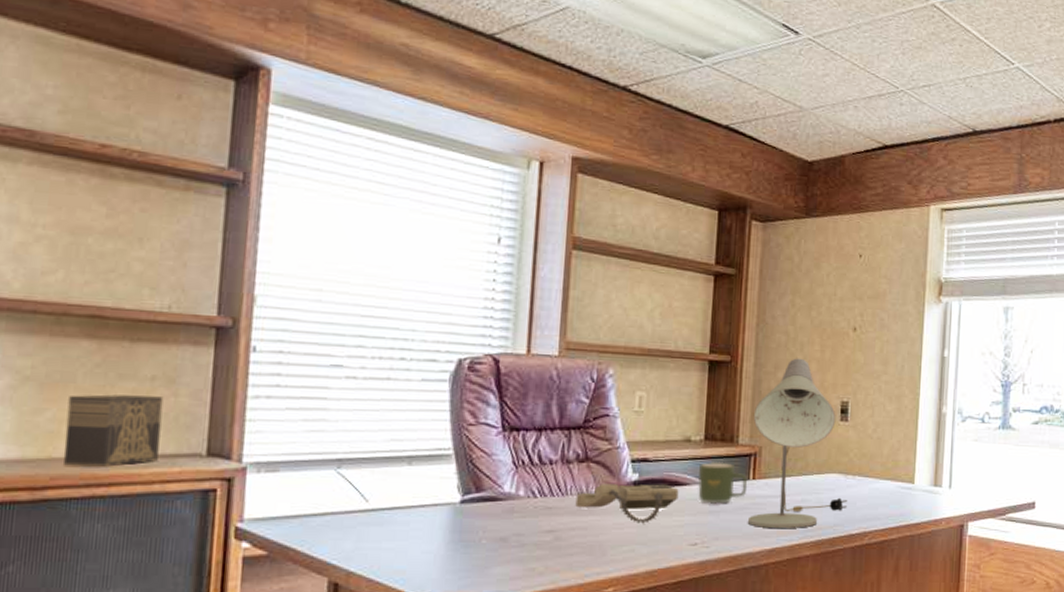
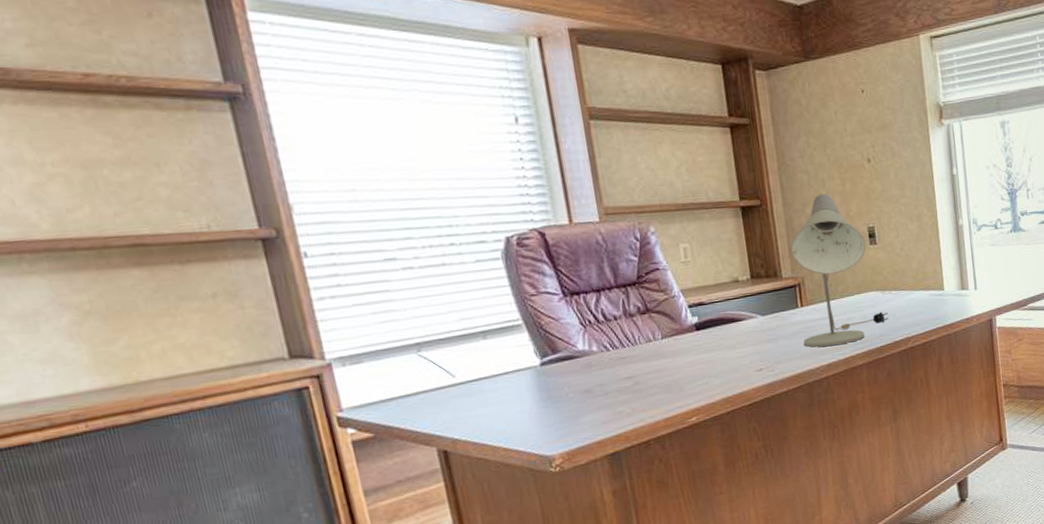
decorative box: present [63,394,164,467] -> none [136,311,244,387]
telephone: present [575,484,679,524] -> none [645,322,738,360]
mug: present [698,462,748,505] -> none [751,296,798,334]

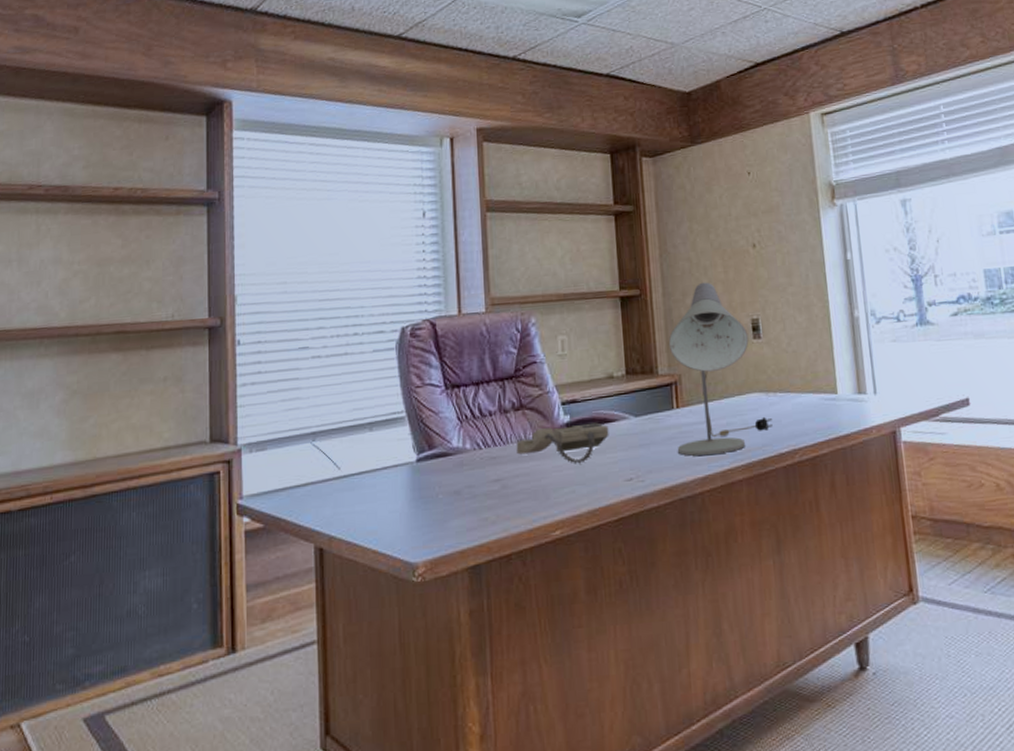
telephone: none [645,322,738,360] -> present [516,422,609,464]

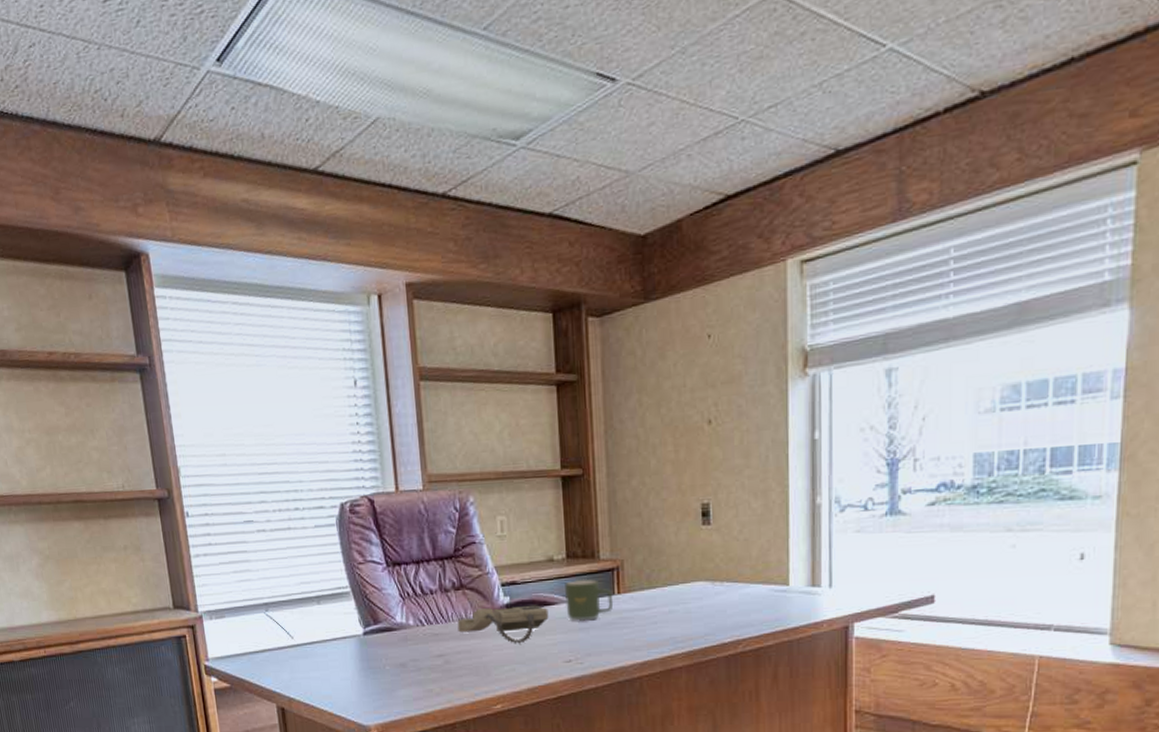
mug: none [625,394,673,439] -> present [565,579,614,622]
desk lamp: present [668,282,773,456] -> none [611,462,717,642]

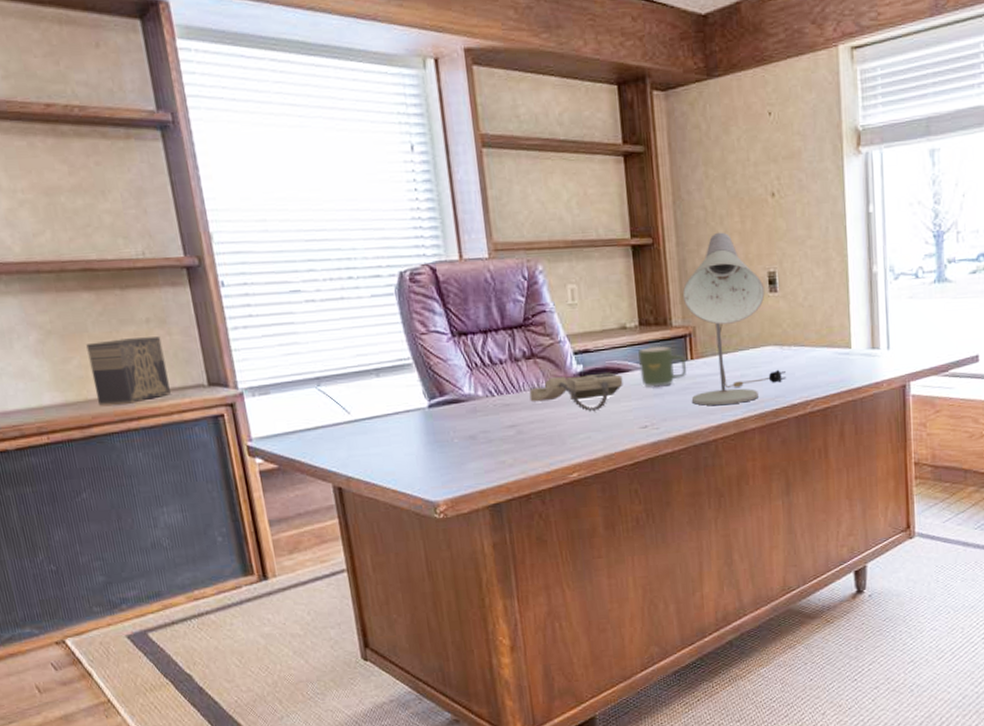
decorative box: none [76,562,142,624] -> present [86,336,171,406]
desk lamp: none [611,462,717,642] -> present [682,232,786,406]

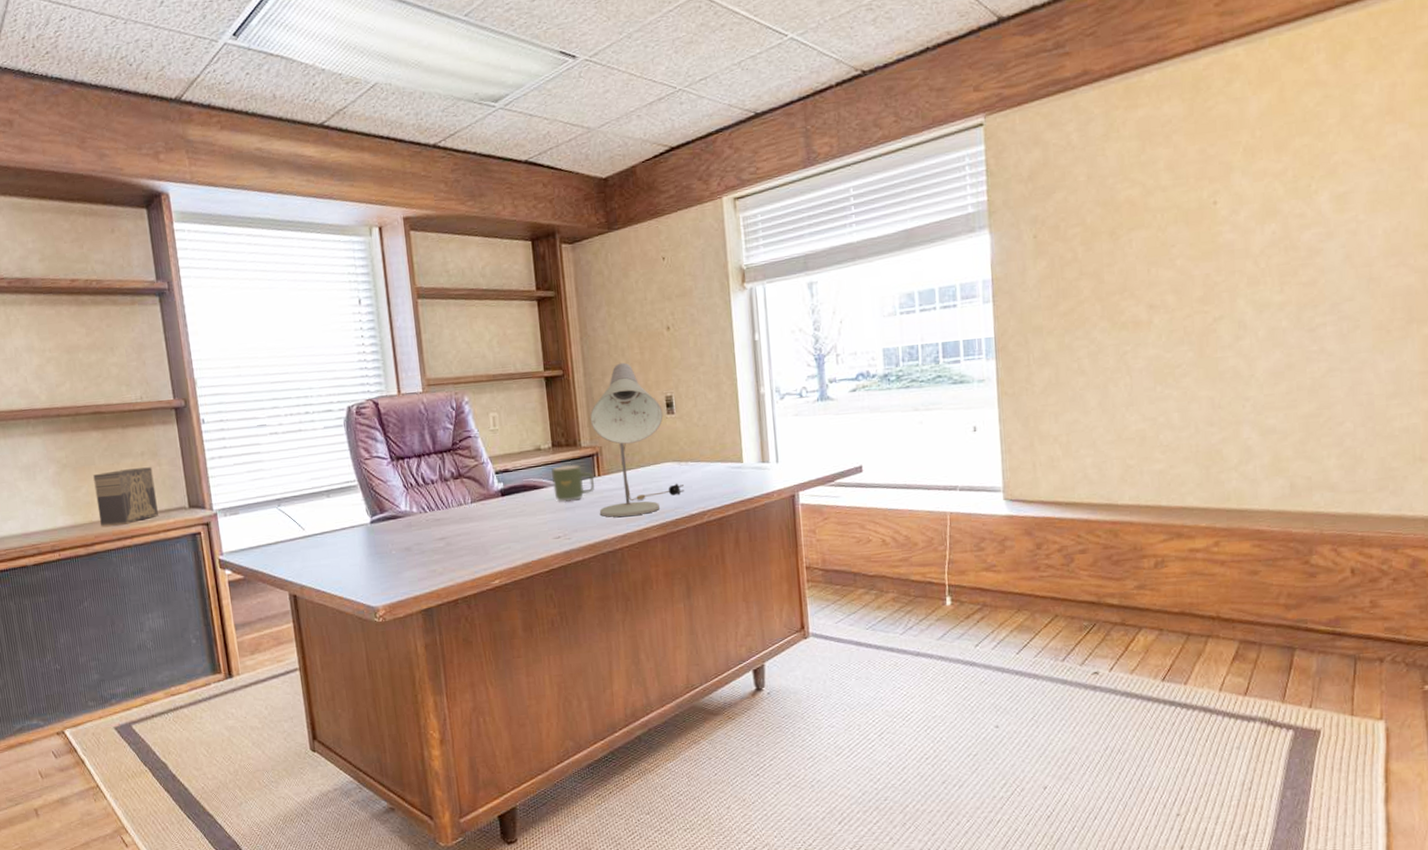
telephone: present [529,372,623,412] -> none [457,489,539,525]

